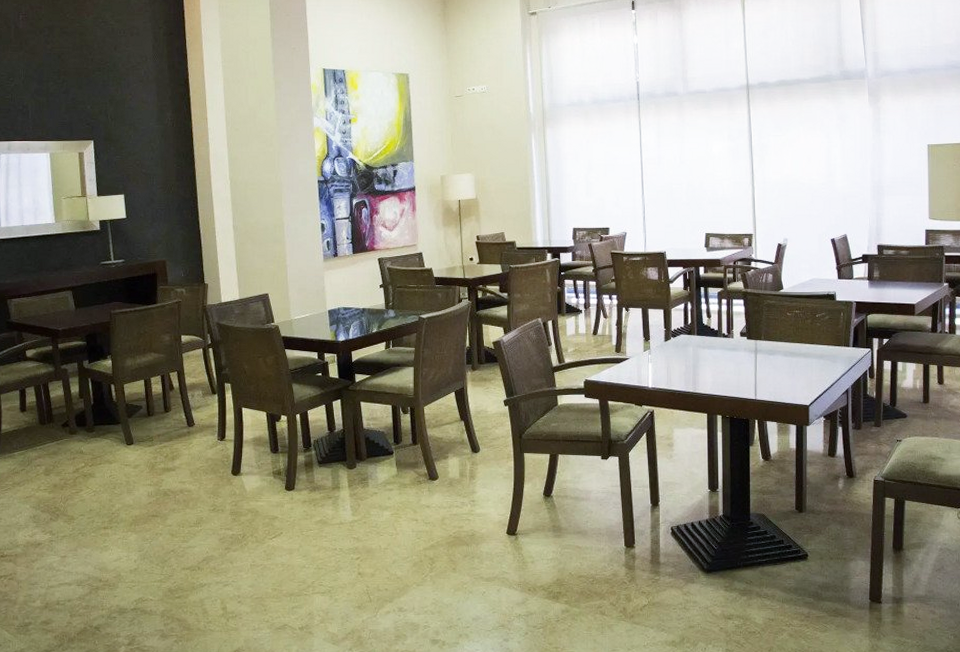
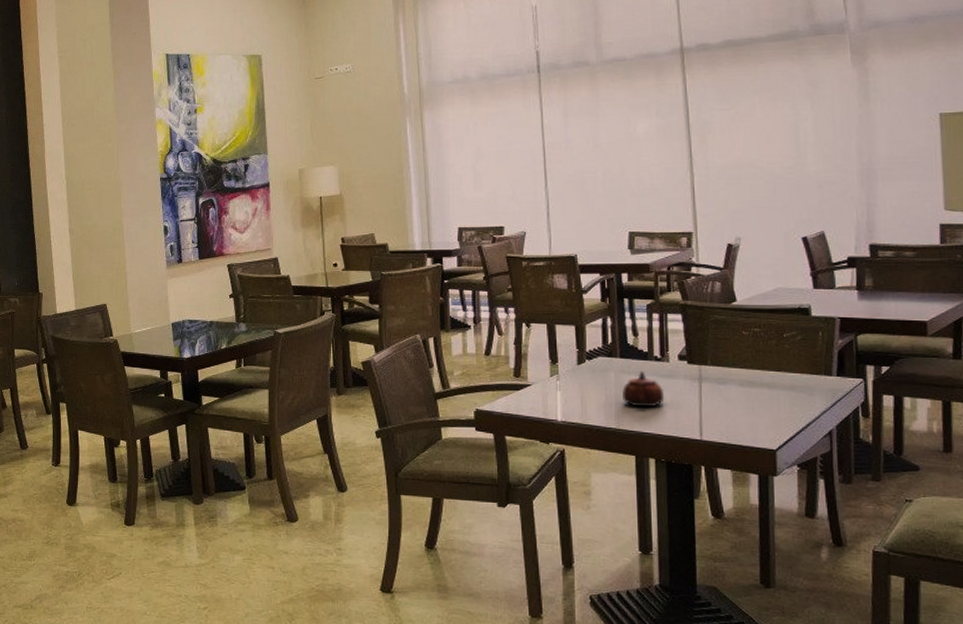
teapot: none [698,345,730,375] -> present [622,371,665,408]

